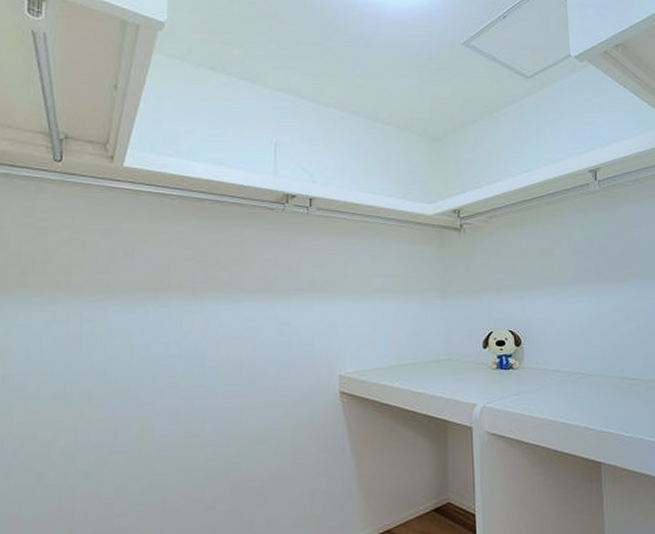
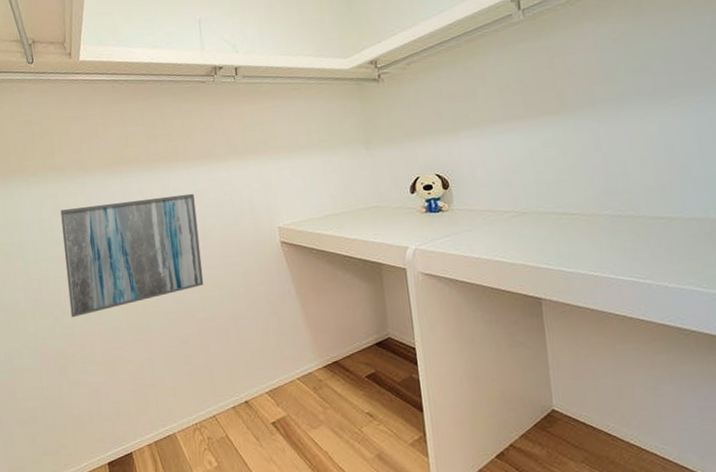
wall art: none [61,330,244,476] -> present [60,193,204,318]

